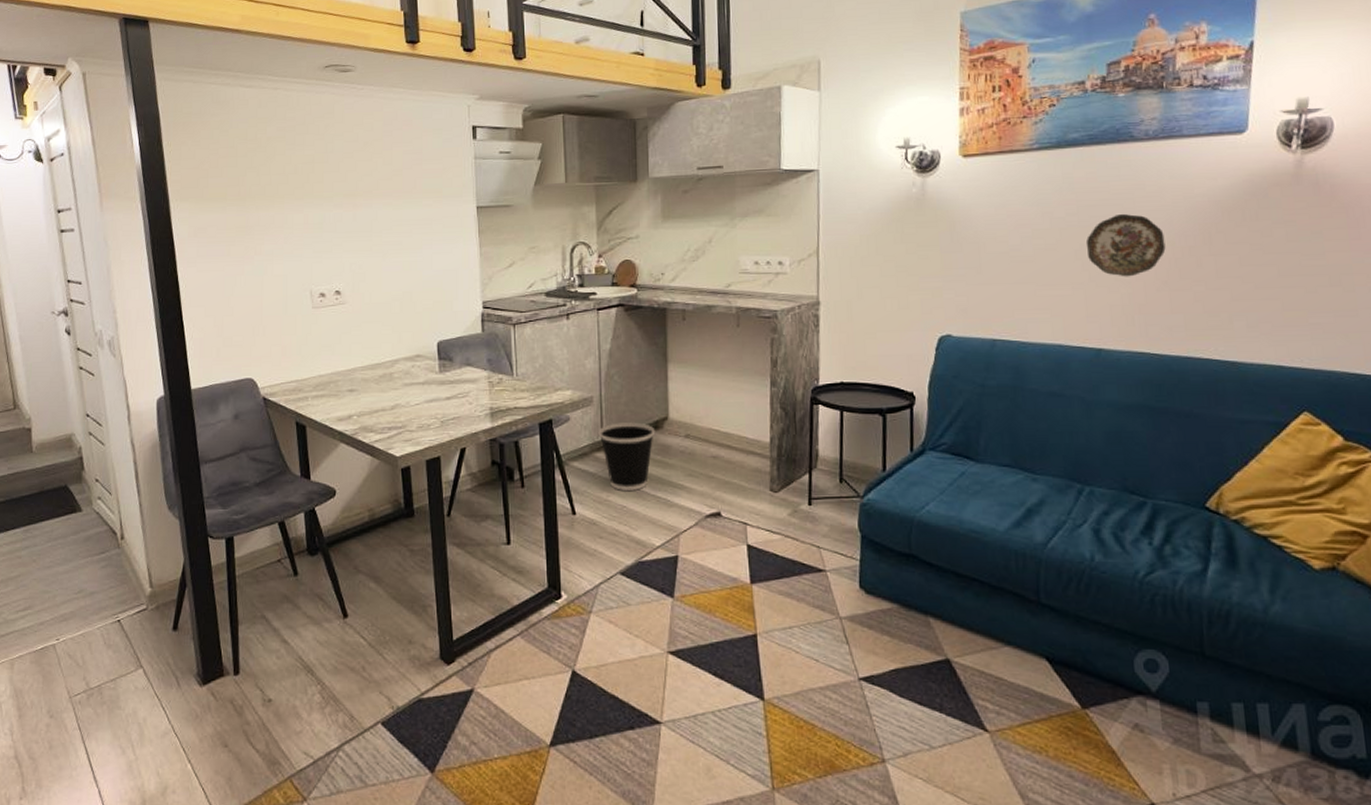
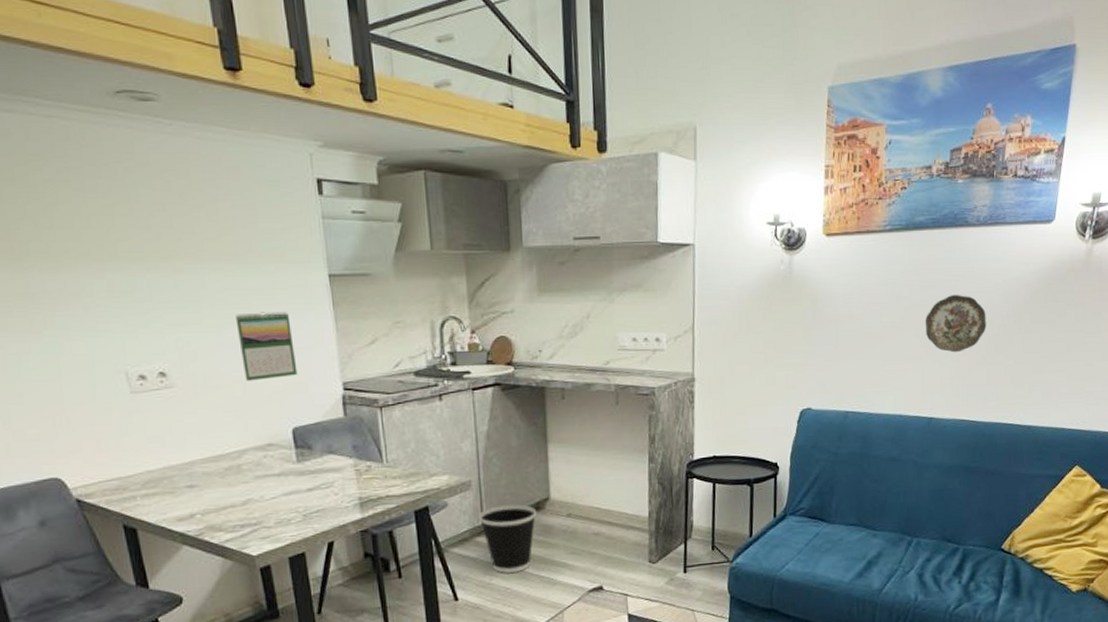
calendar: none [398,239,445,299] -> present [235,311,298,381]

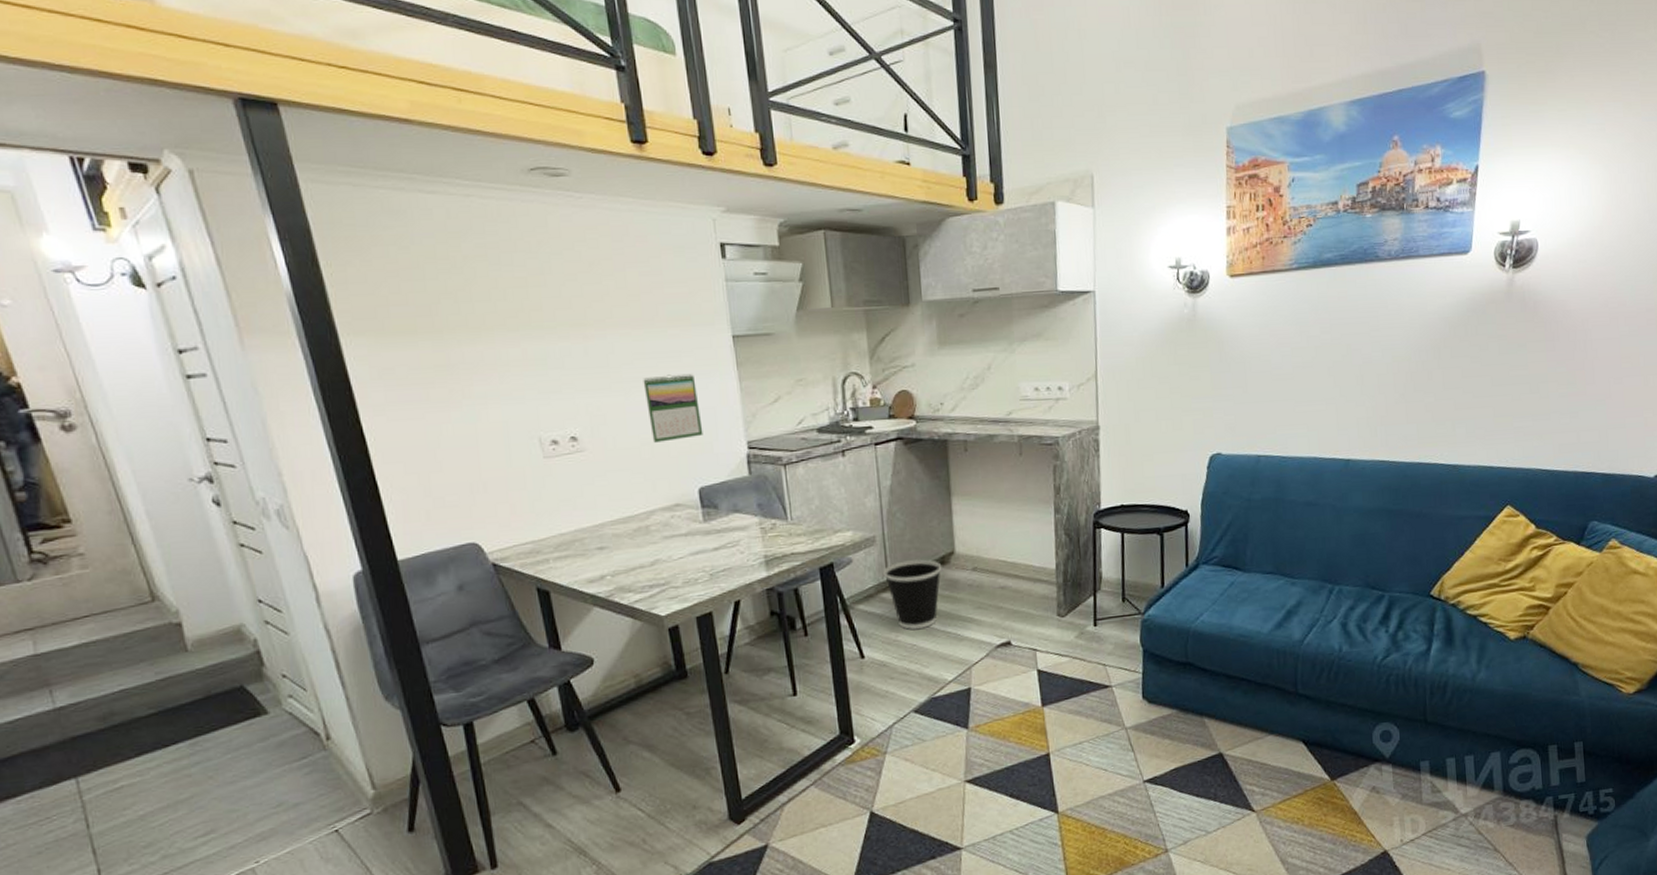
decorative plate: present [925,294,986,353] -> none [1337,331,1403,392]

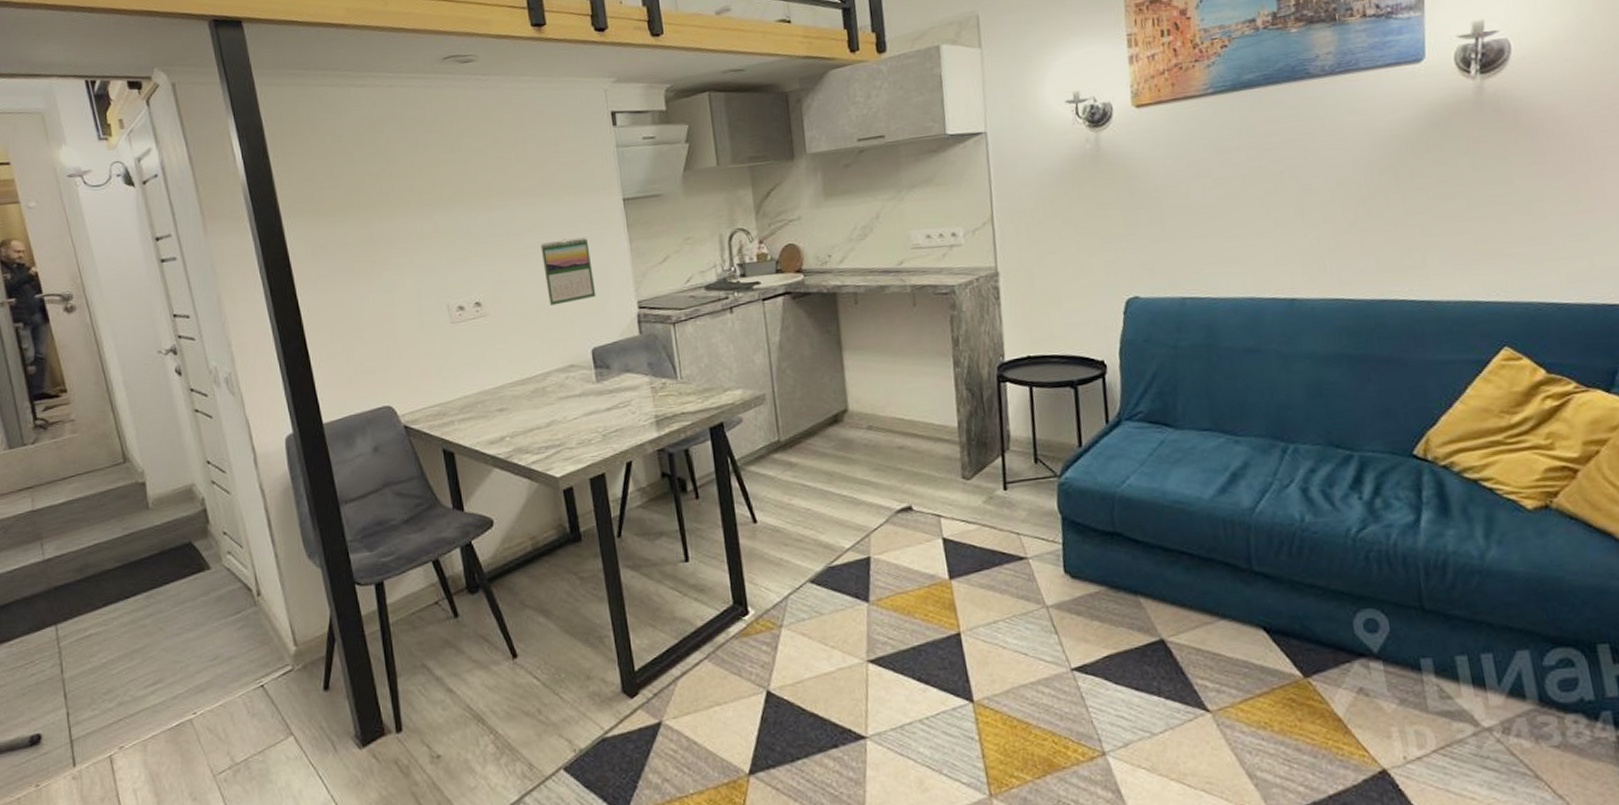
wastebasket: present [883,559,942,630] -> none [774,417,836,493]

